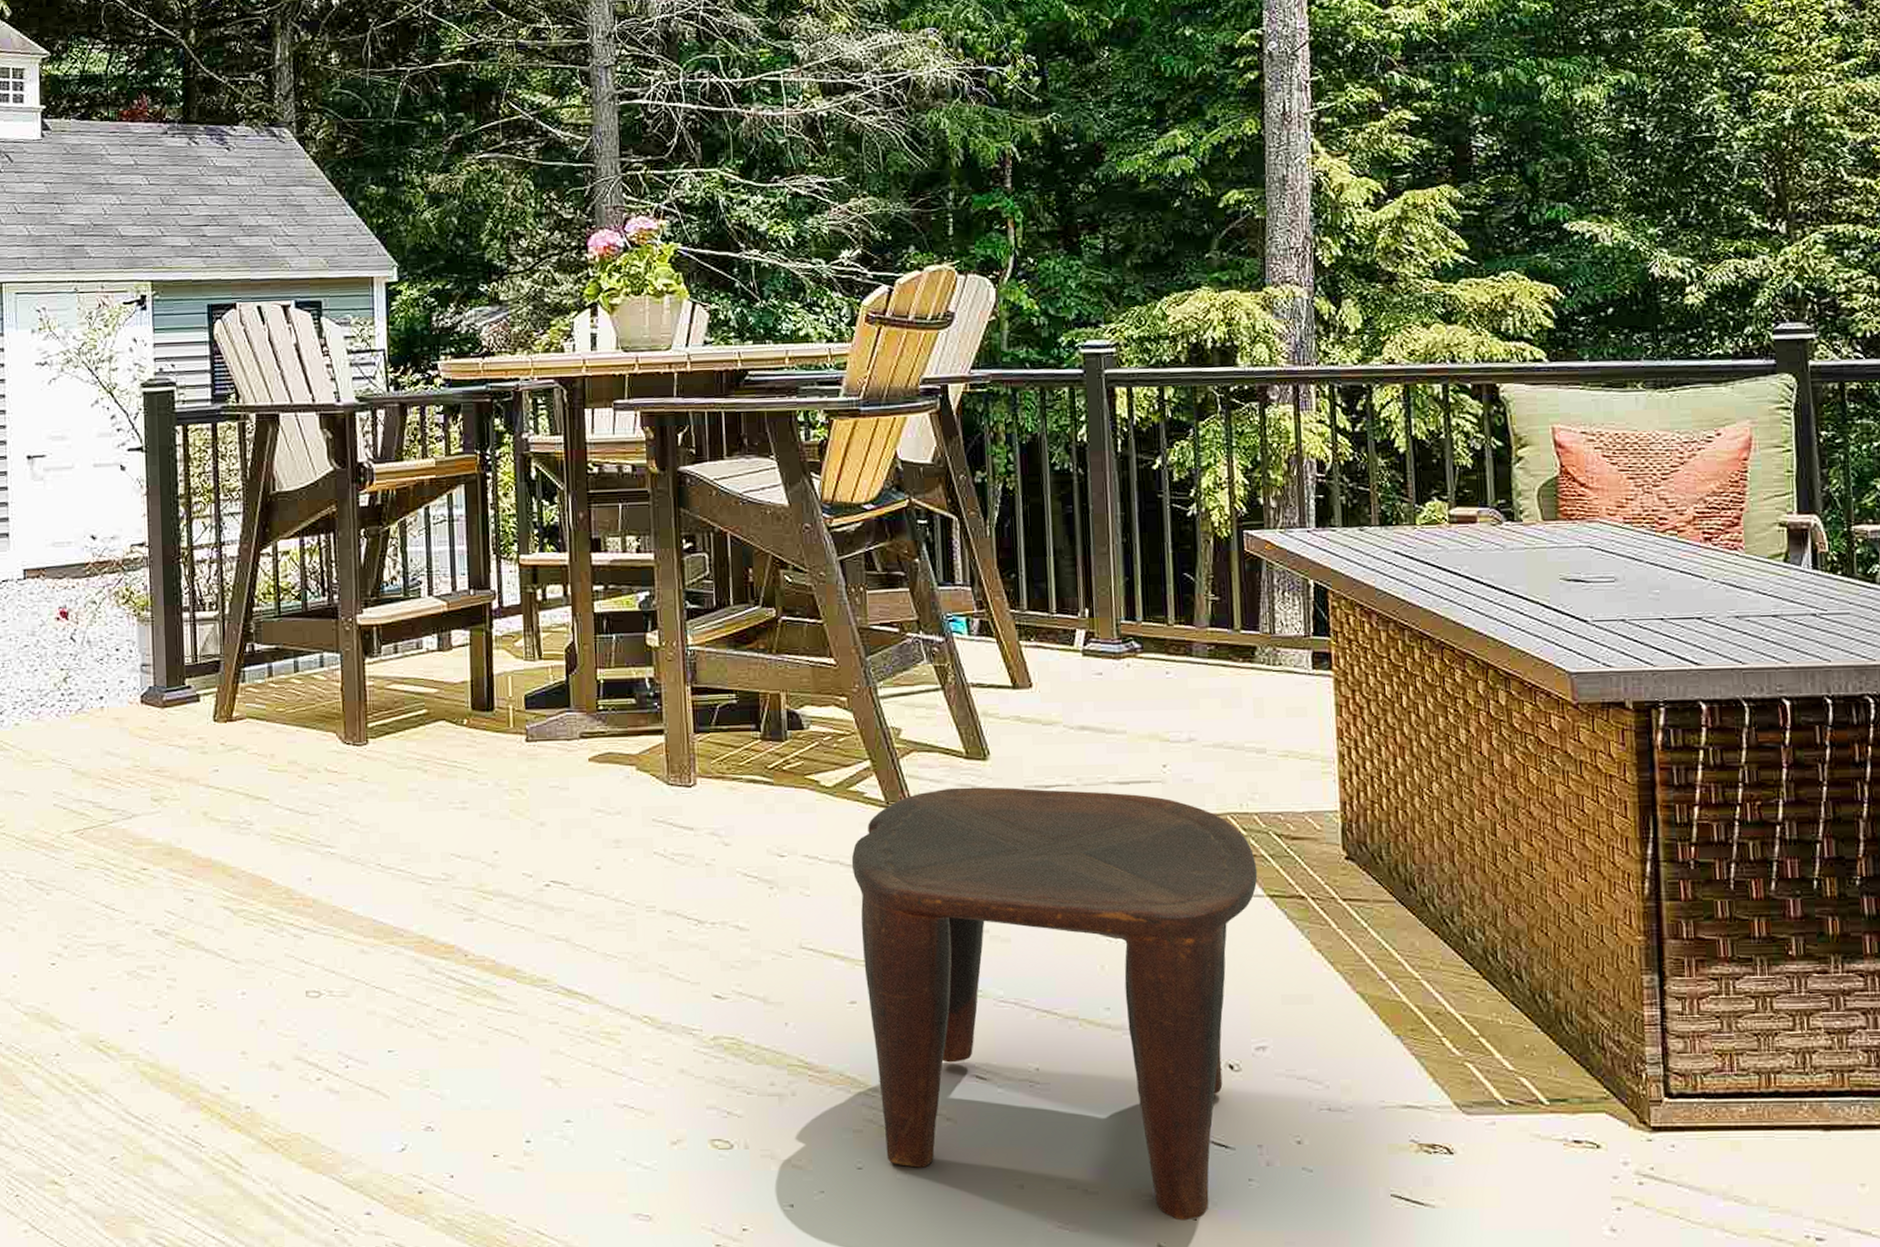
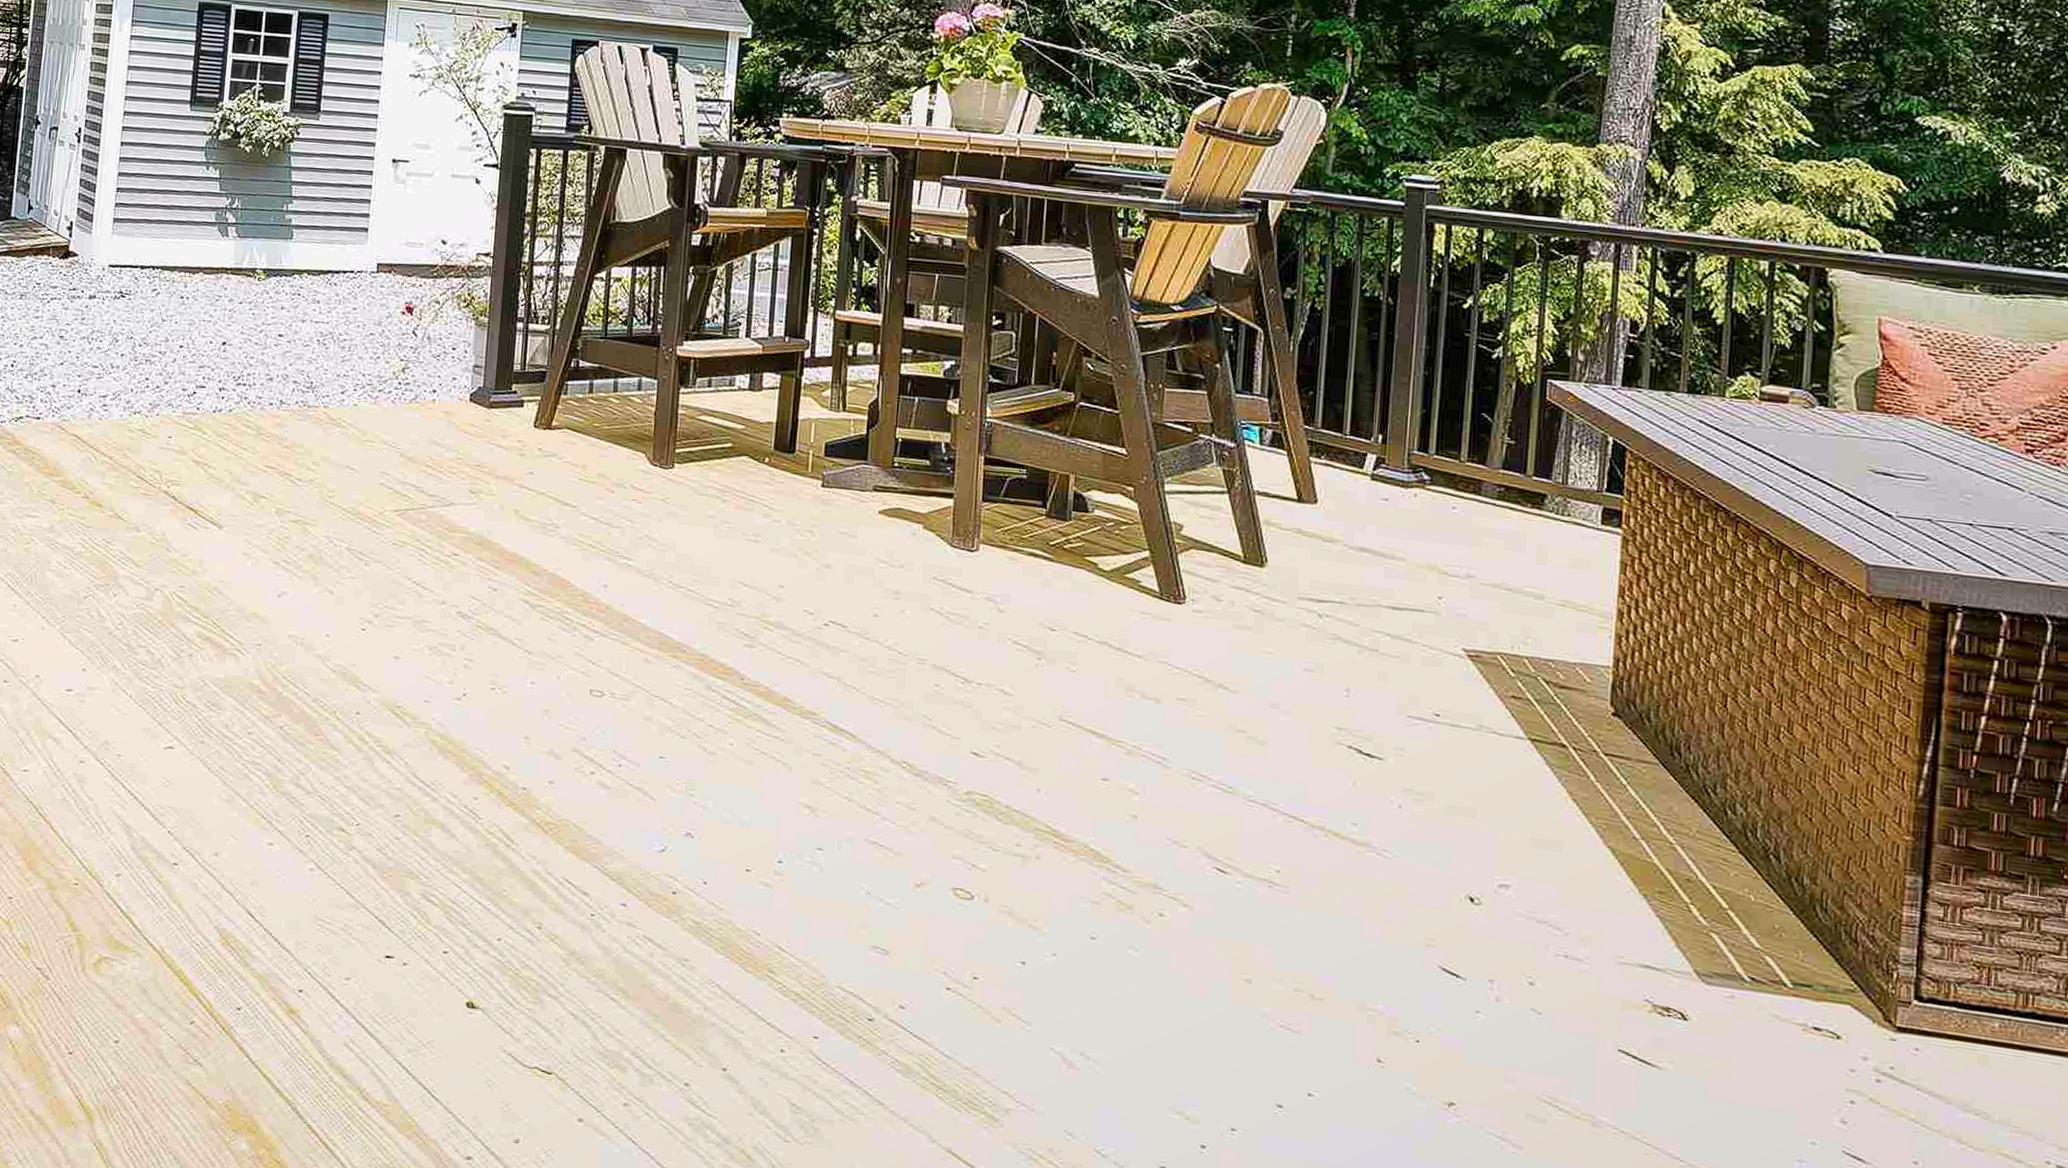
stool: present [851,787,1258,1221] -> none [1119,588,1522,1041]

